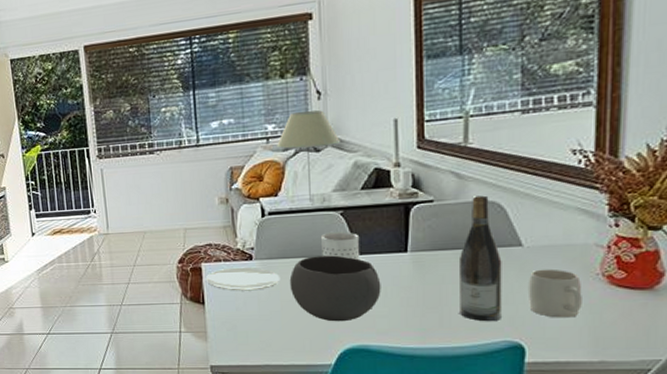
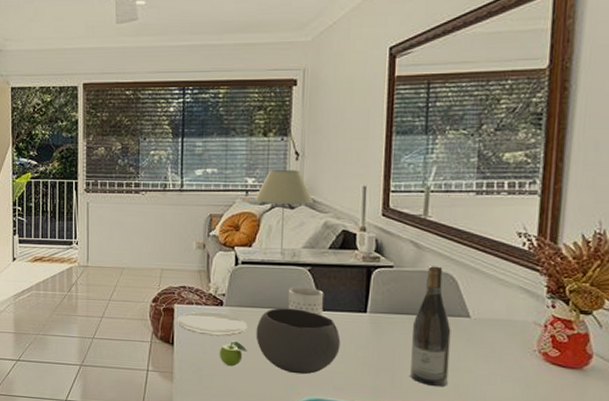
fruit: none [252,294,282,321] -> present [219,341,247,367]
mug: present [527,269,582,318] -> none [472,341,521,390]

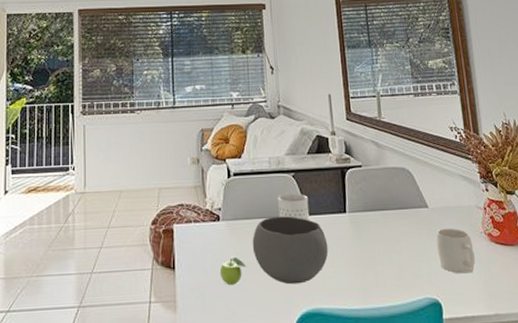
plate: present [176,311,248,336] -> none [176,228,244,254]
table lamp: present [254,170,314,256] -> none [239,83,291,165]
wine bottle: present [410,266,451,387] -> none [384,162,421,280]
mug: none [472,341,521,390] -> present [436,228,476,274]

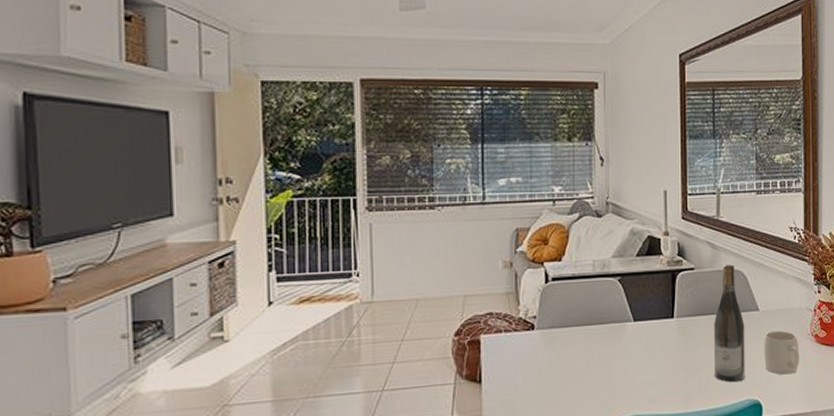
fruit: present [219,256,246,286] -> none [532,367,562,397]
bowl: present [252,216,328,285] -> none [570,322,652,393]
mug: present [277,193,310,220] -> none [600,298,635,327]
wine bottle: none [384,162,421,280] -> present [713,264,745,383]

